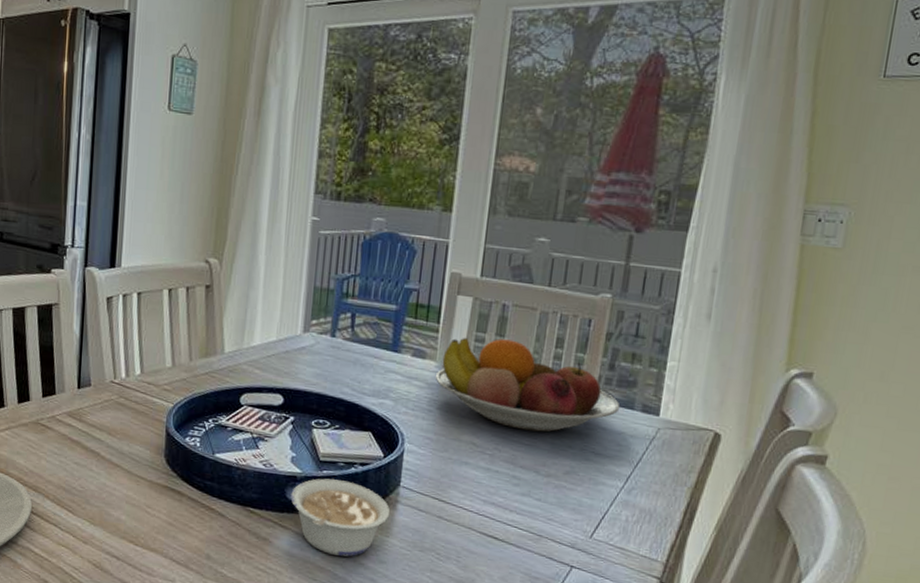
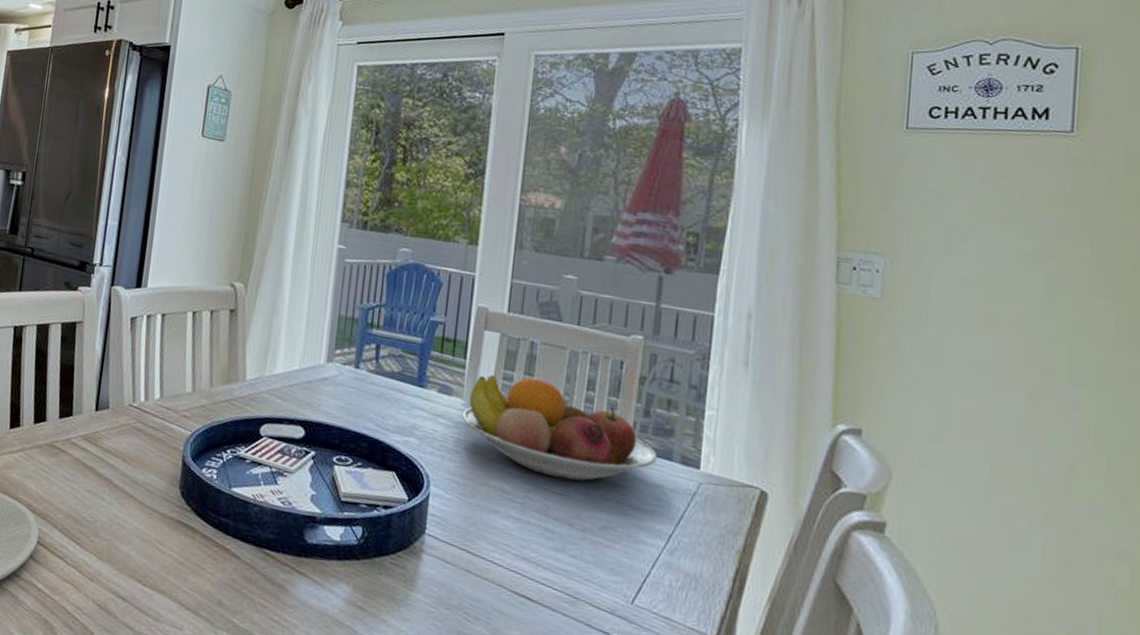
legume: present [290,478,390,557] -> none [309,520,415,612]

